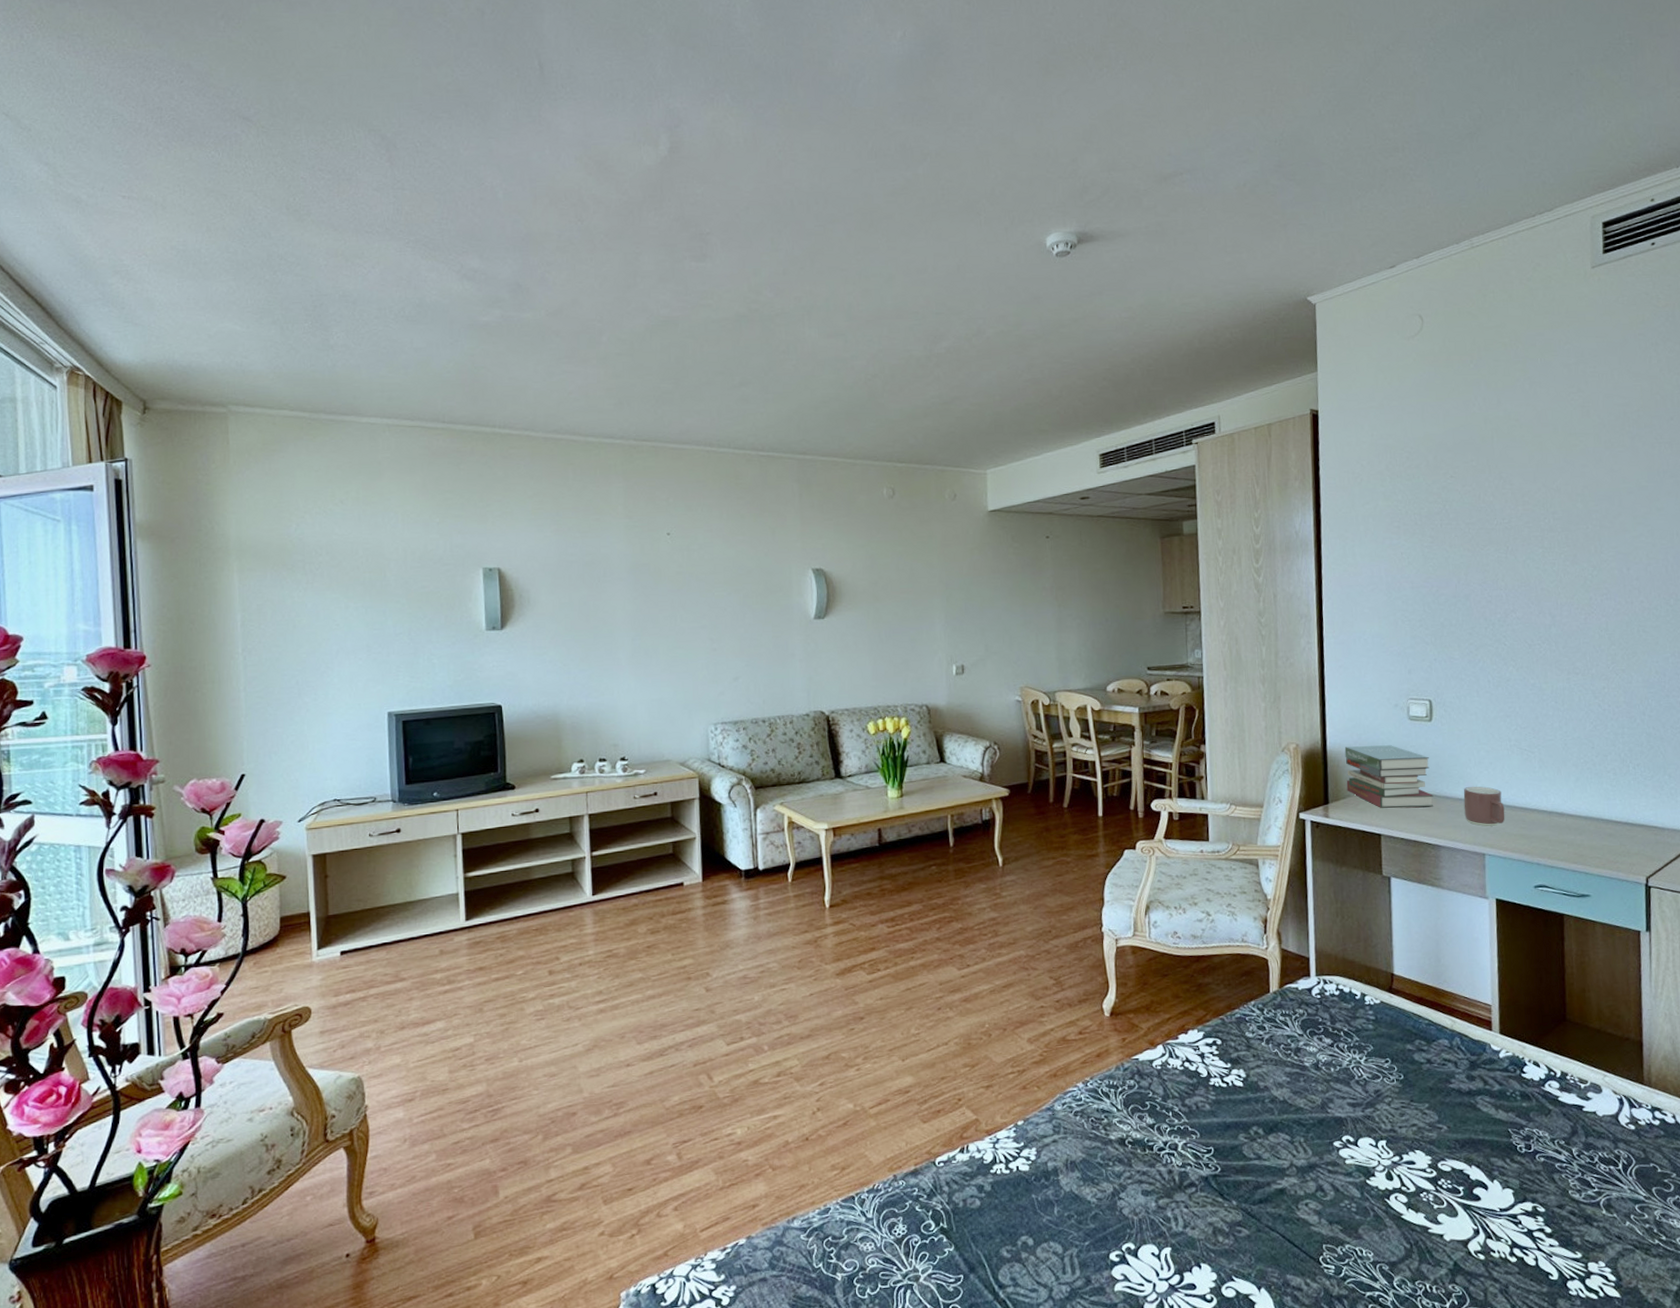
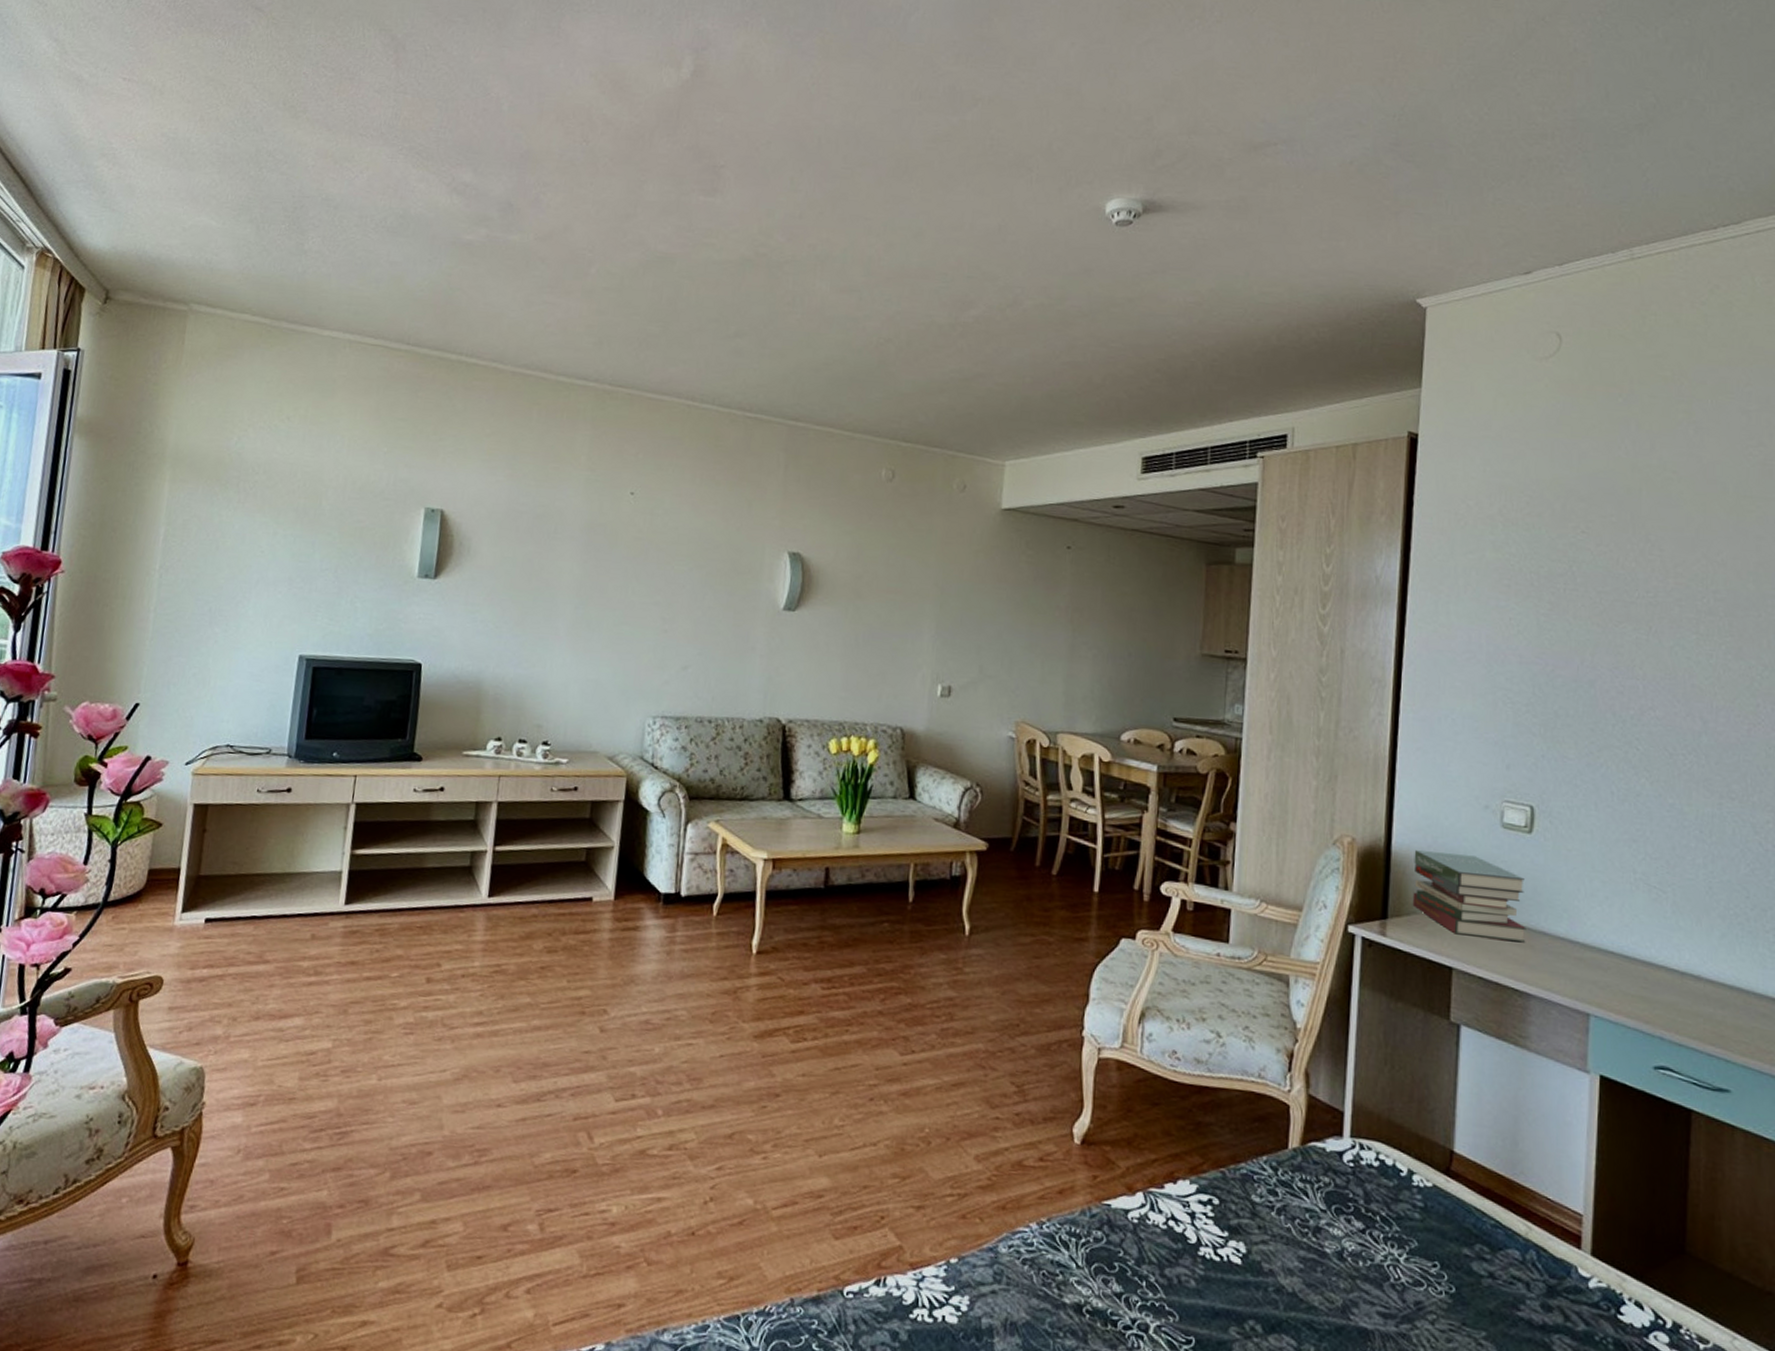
mug: present [1463,786,1505,826] -> none [1566,923,1621,980]

